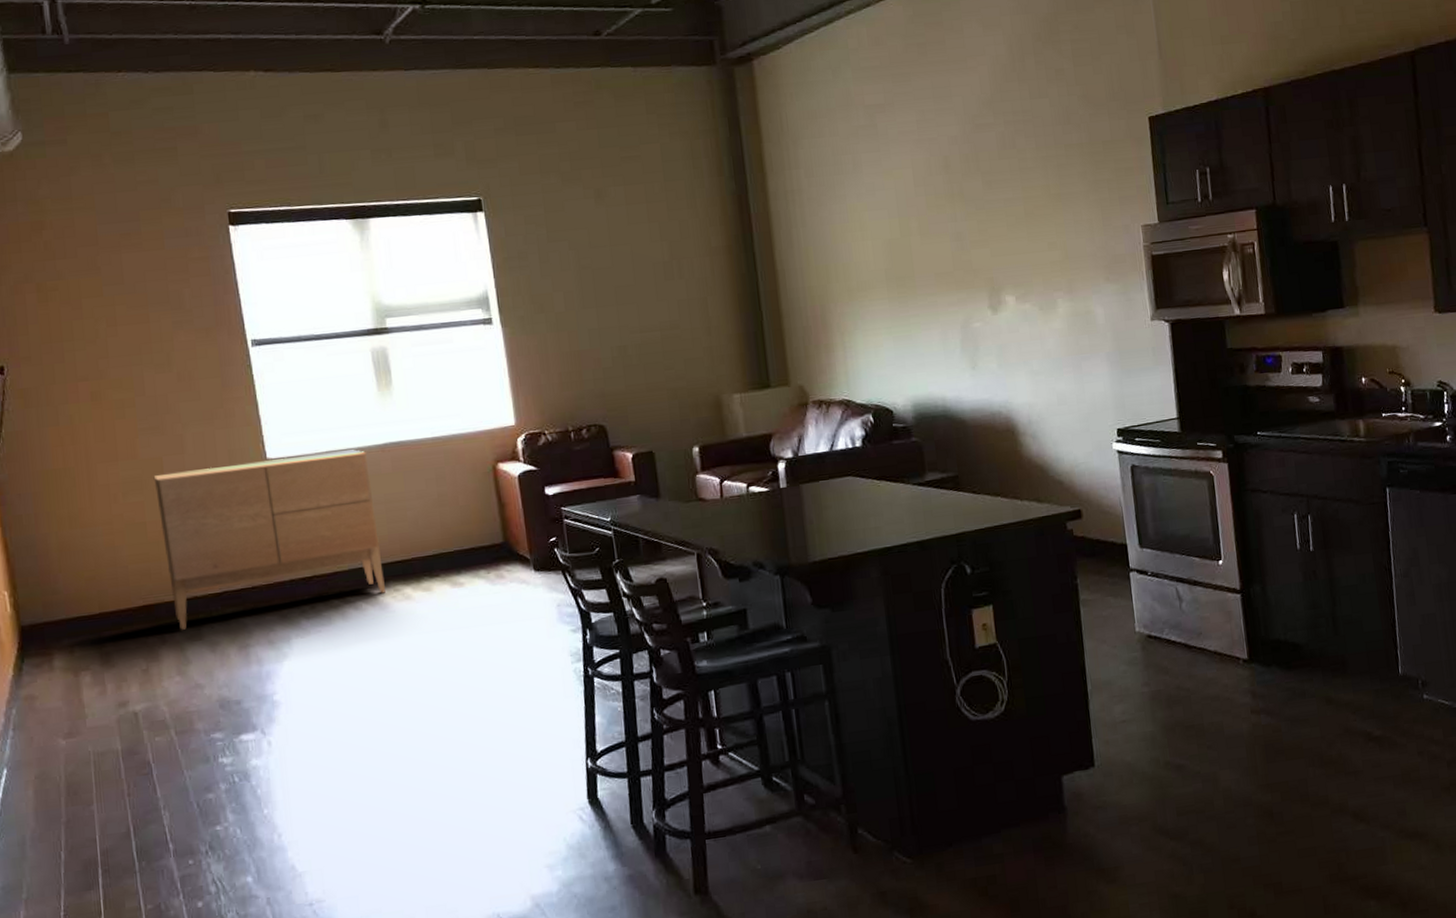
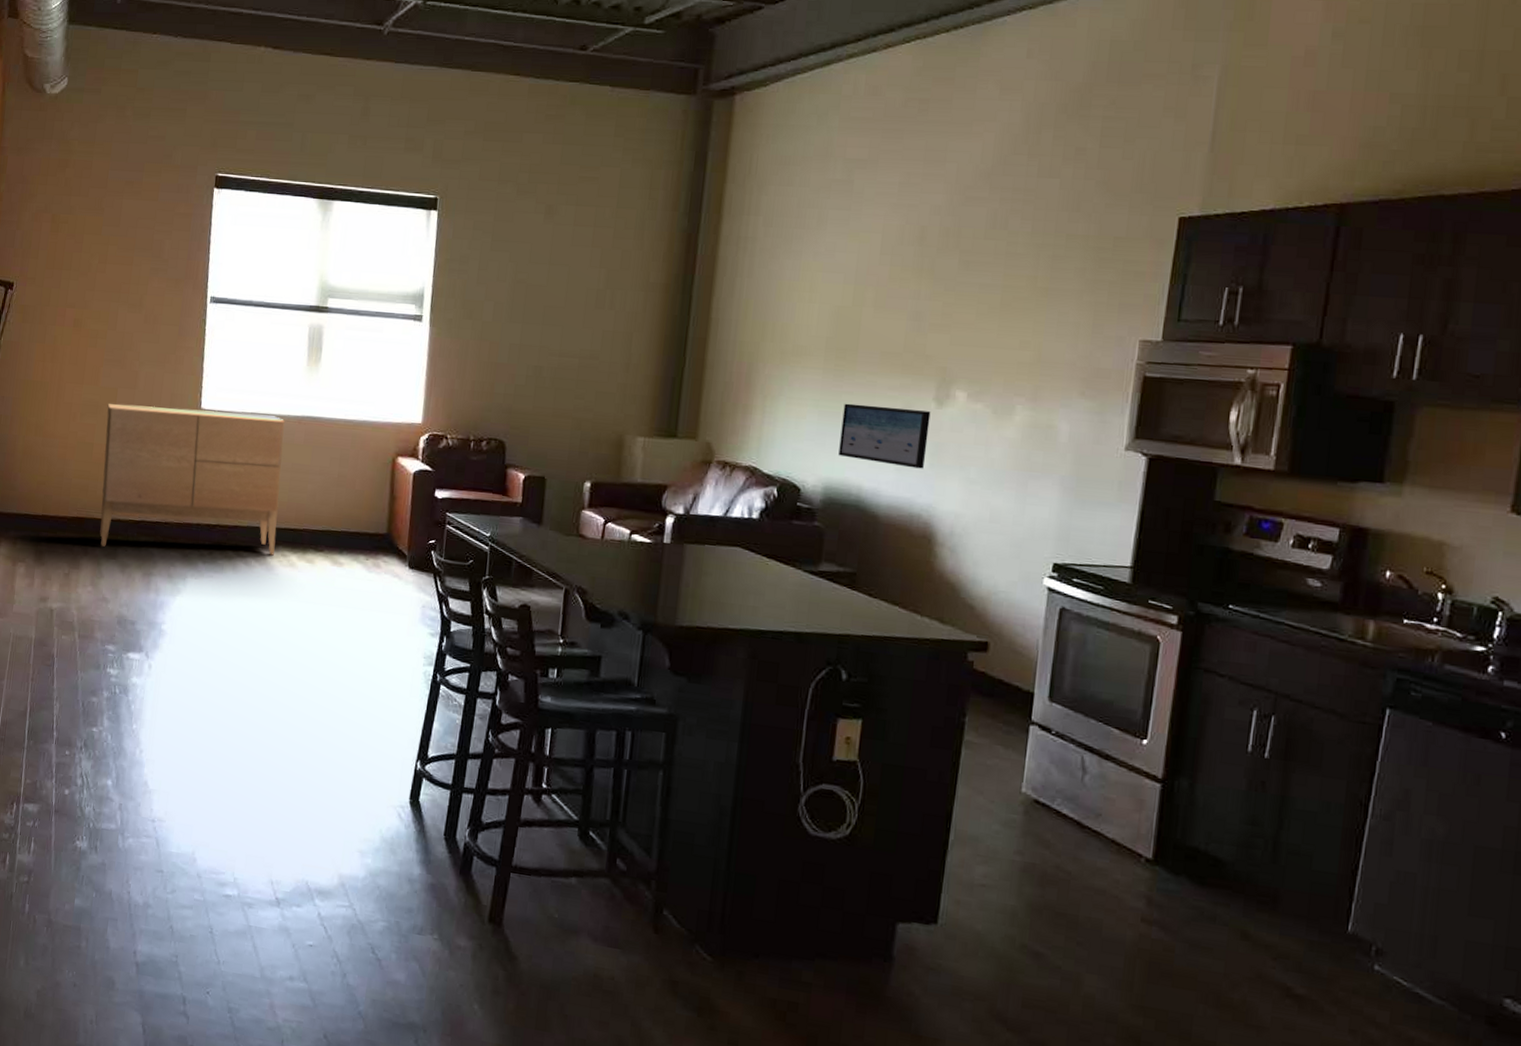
wall art: none [913,319,994,374] -> present [838,403,931,469]

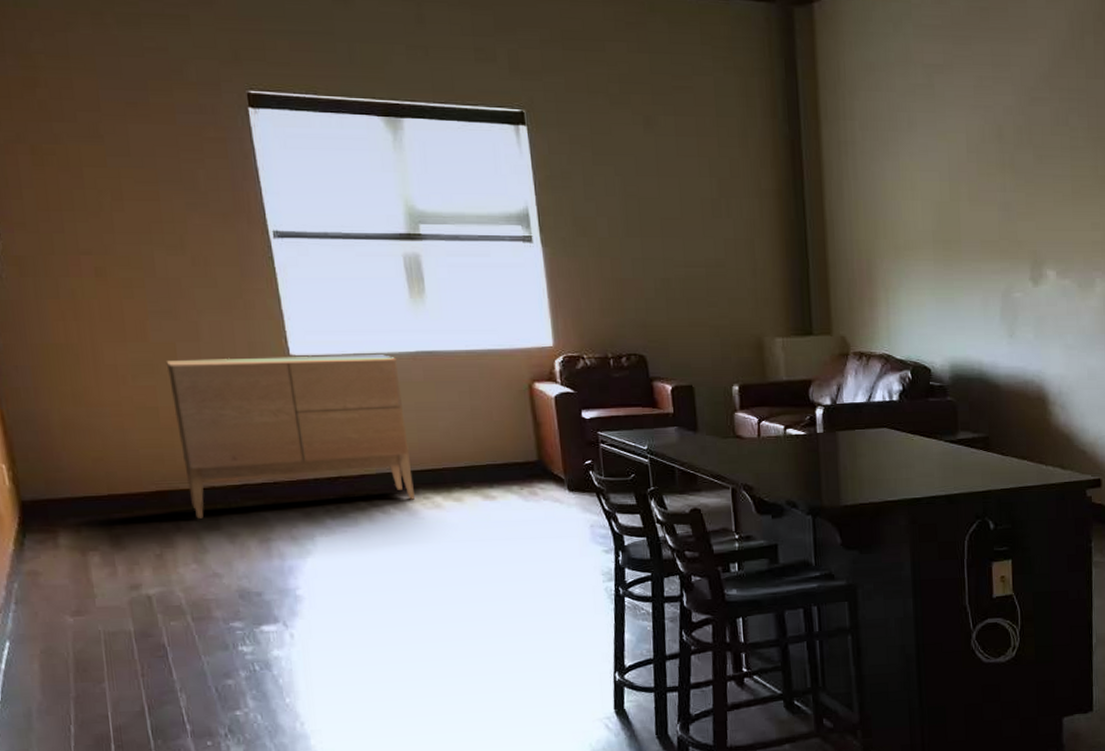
wall art: present [838,403,931,469] -> none [956,289,1031,341]

